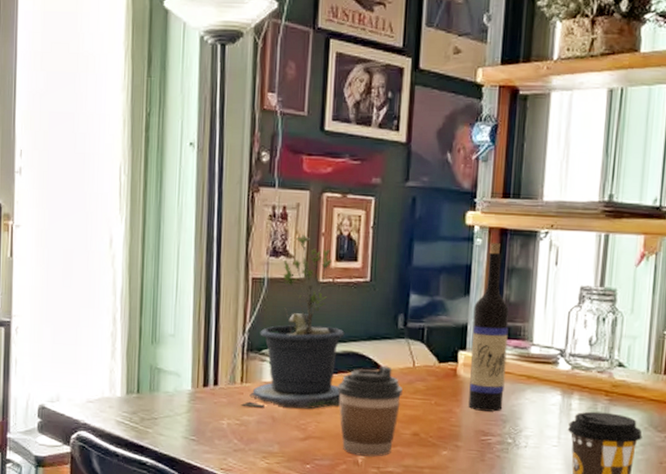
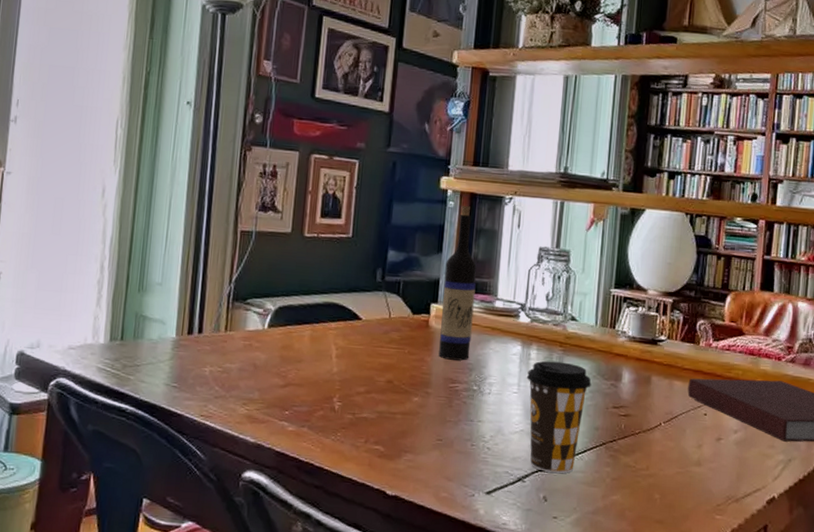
potted plant: present [241,234,345,409] -> none [224,191,327,357]
coffee cup: present [338,366,403,458] -> none [318,316,379,404]

